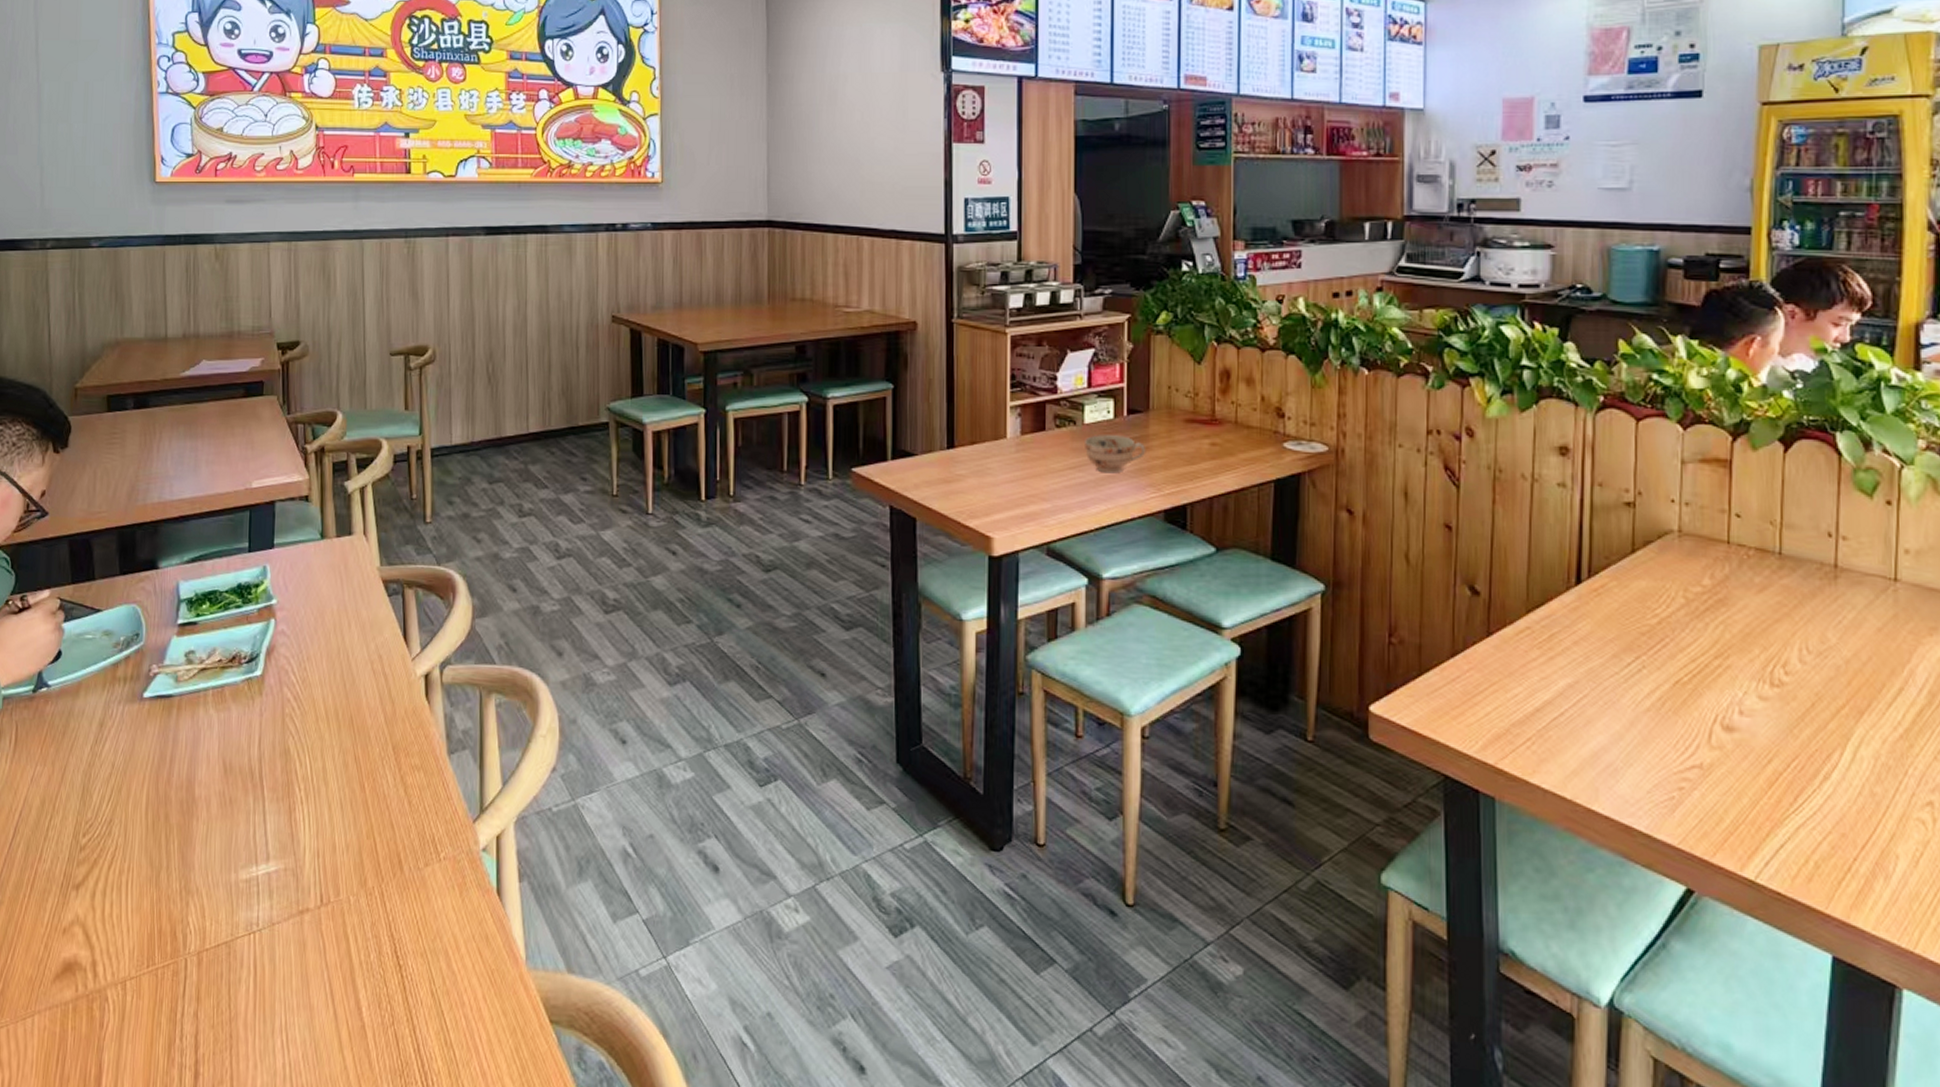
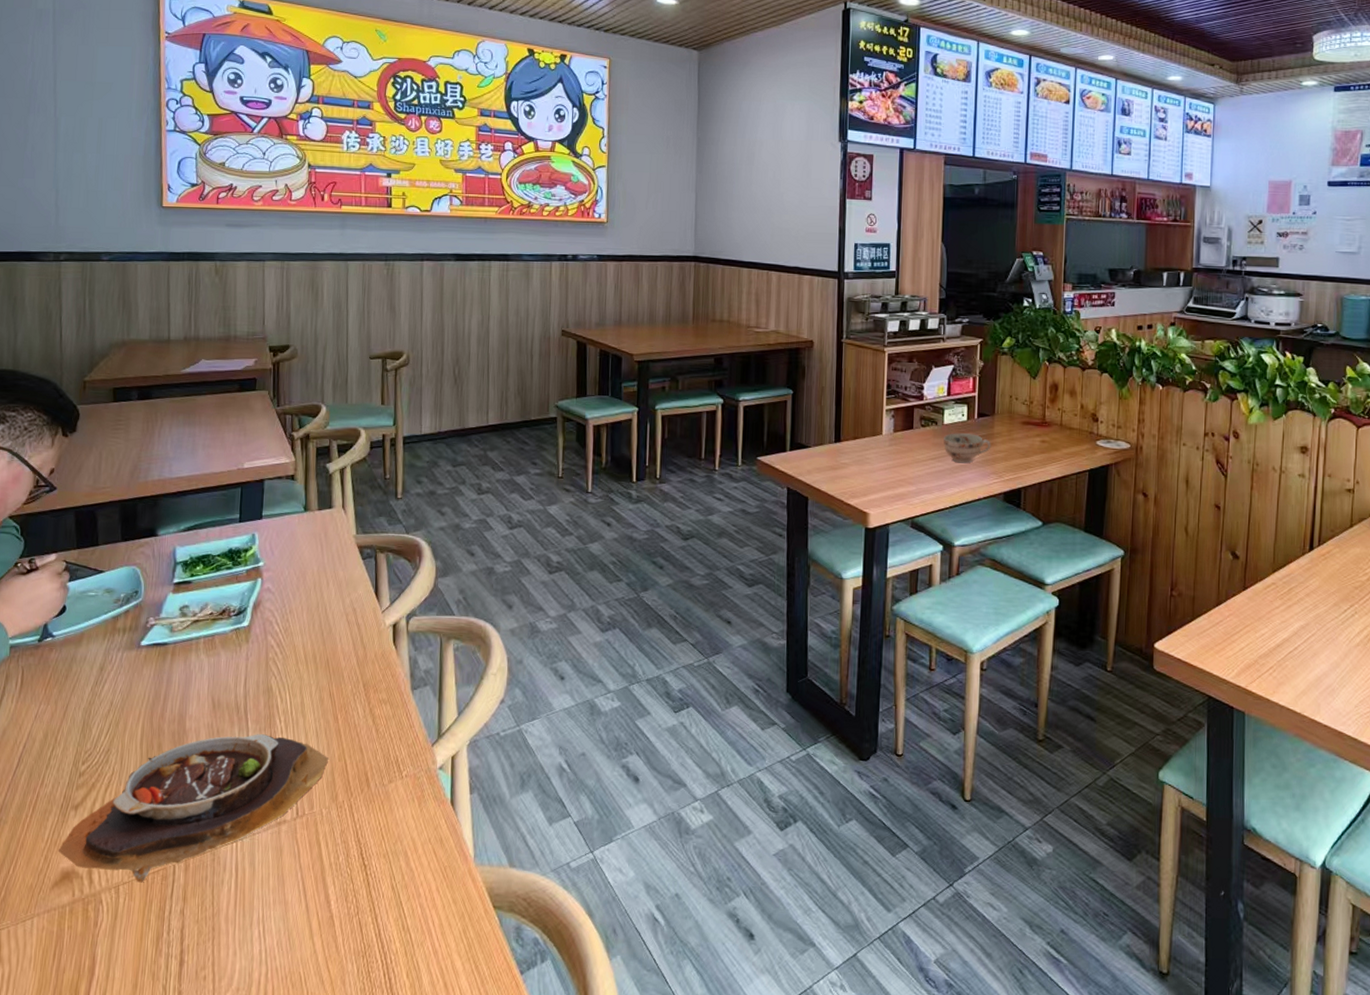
soup bowl: none [58,804,355,978] -> present [58,734,328,883]

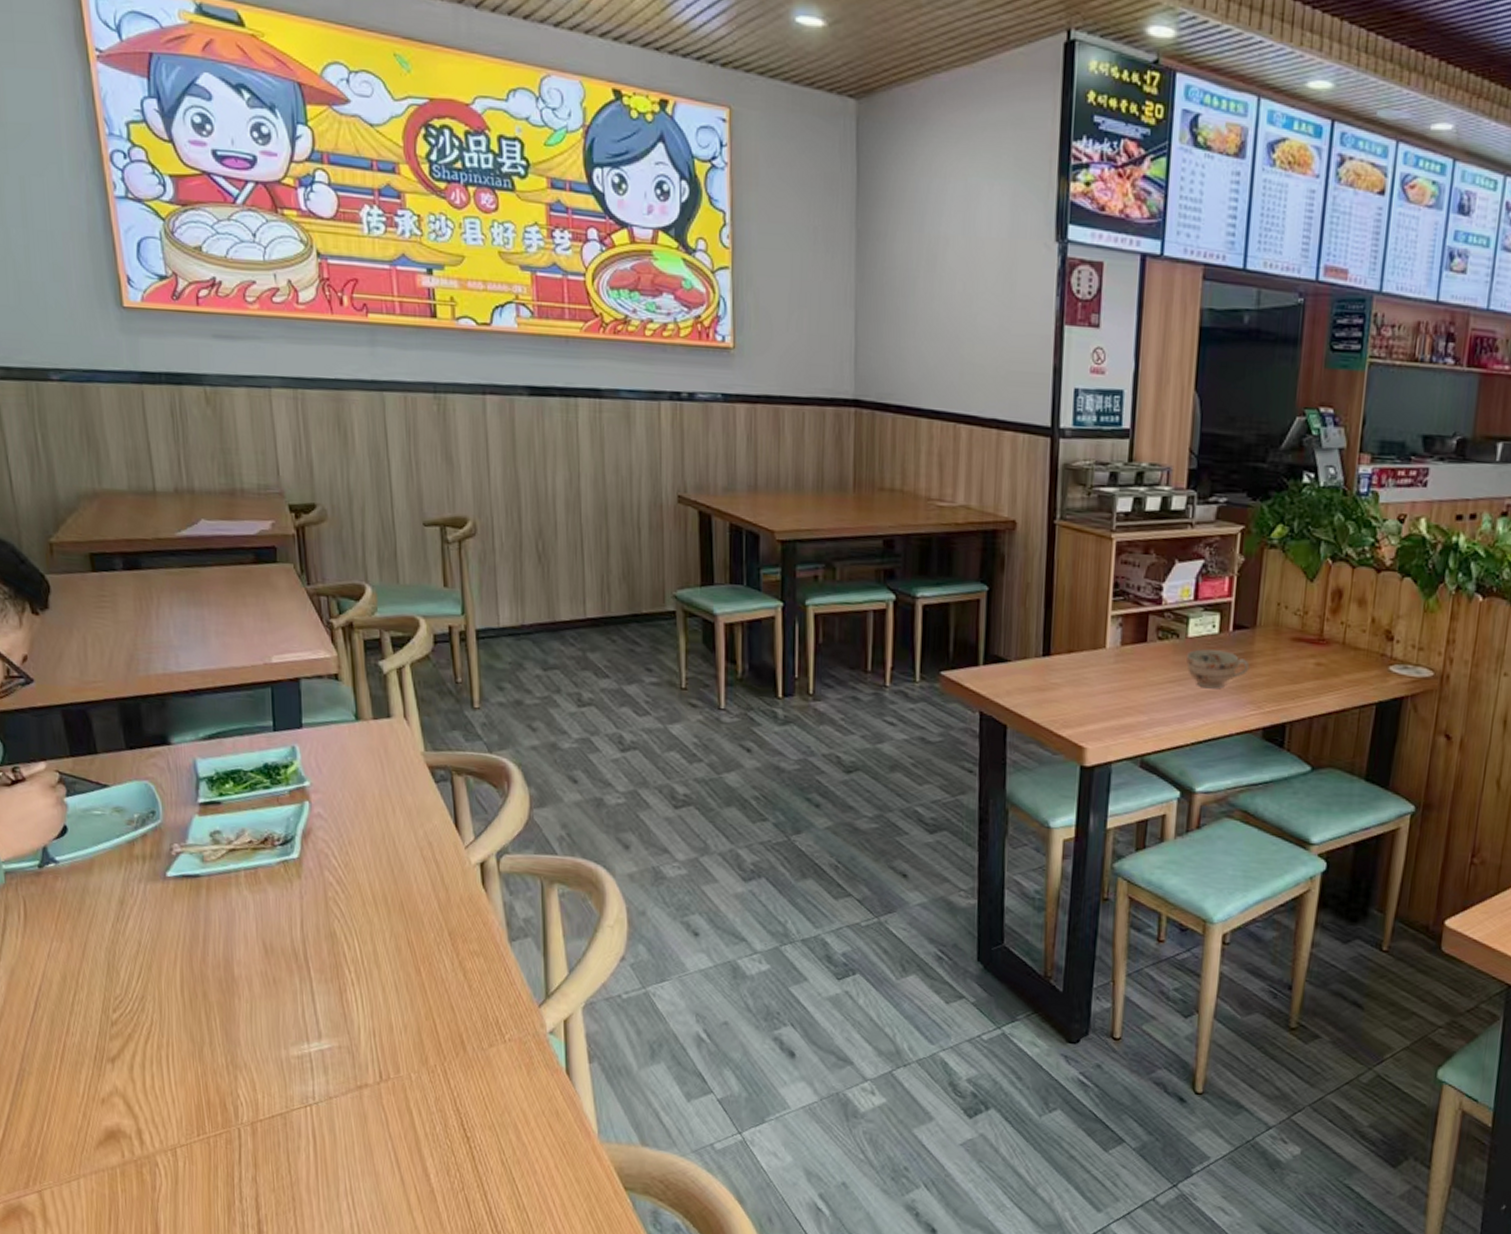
soup bowl: present [58,734,328,883] -> none [97,985,413,1146]

